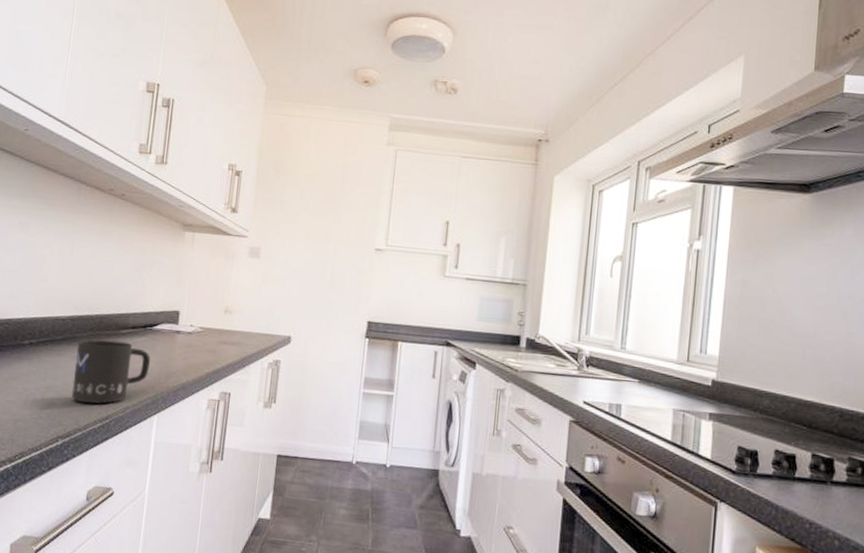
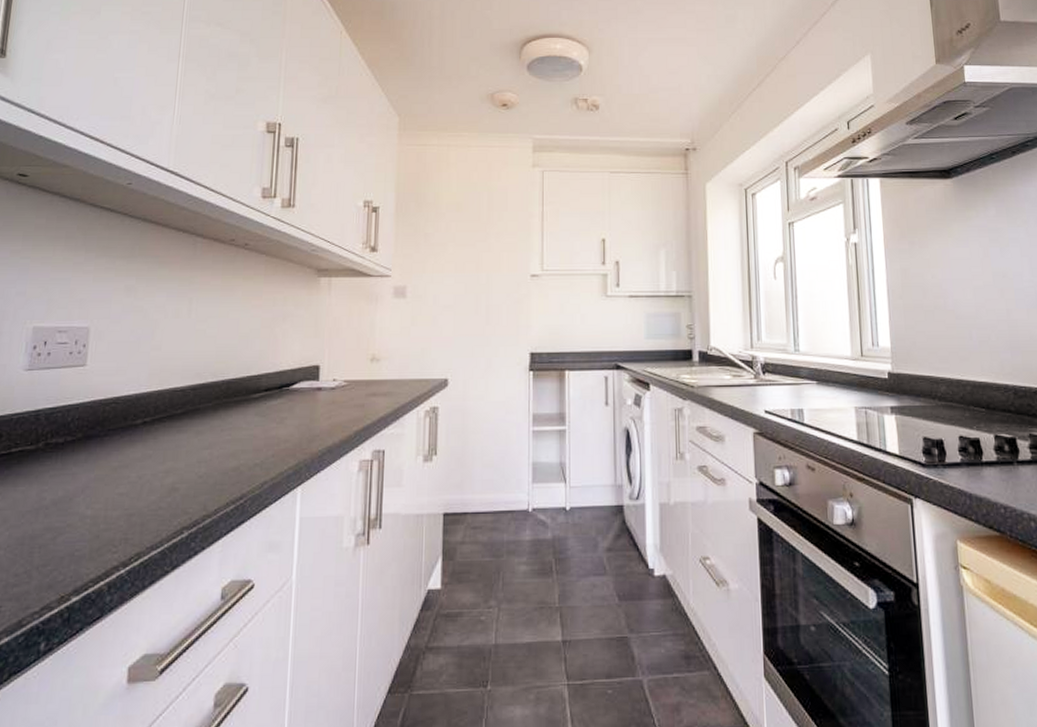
mug: present [72,339,151,404] -> none [197,407,290,484]

